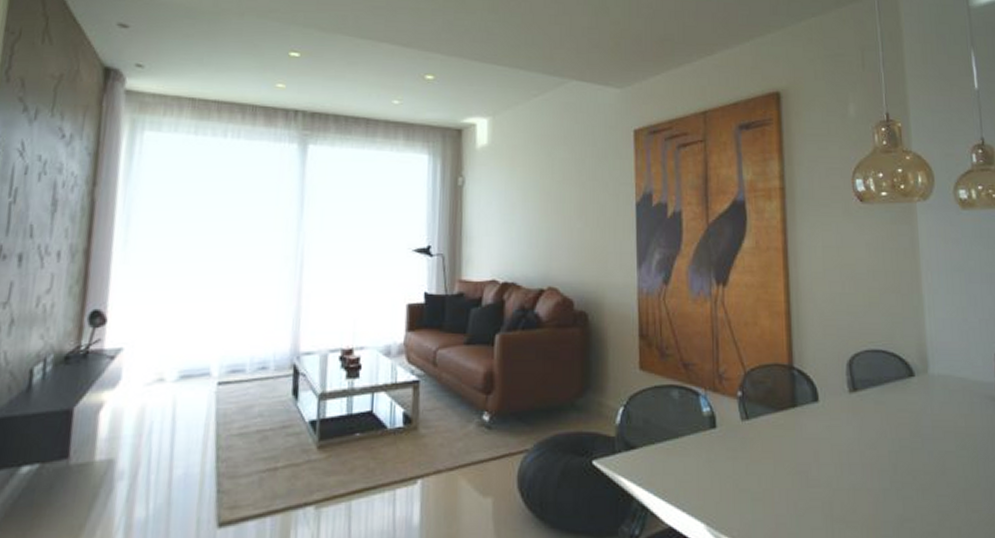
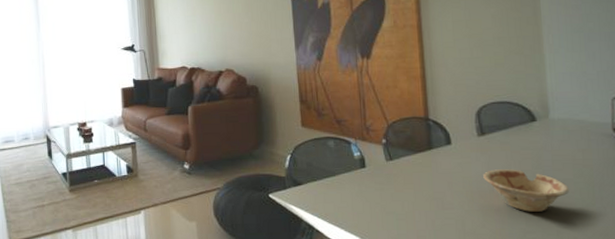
dish: none [855,436,951,493] -> present [483,169,569,212]

